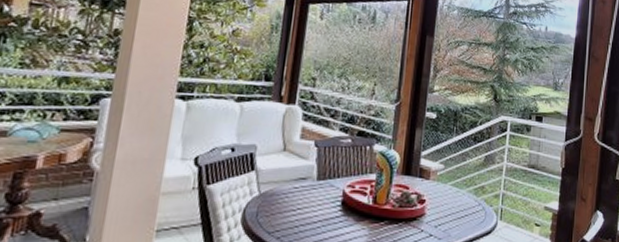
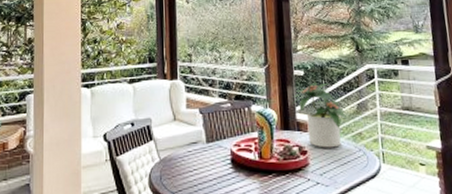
potted plant: none [417,128,474,199] -> present [291,83,349,148]

